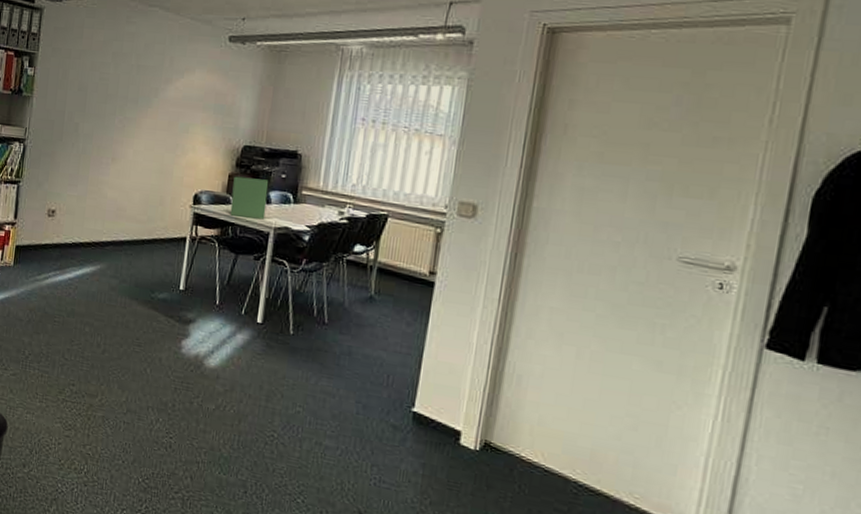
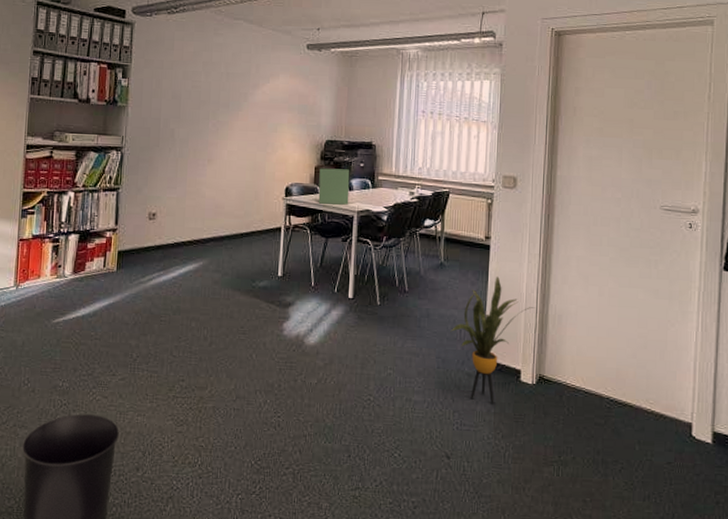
house plant: none [376,319,487,465] -> present [450,276,535,404]

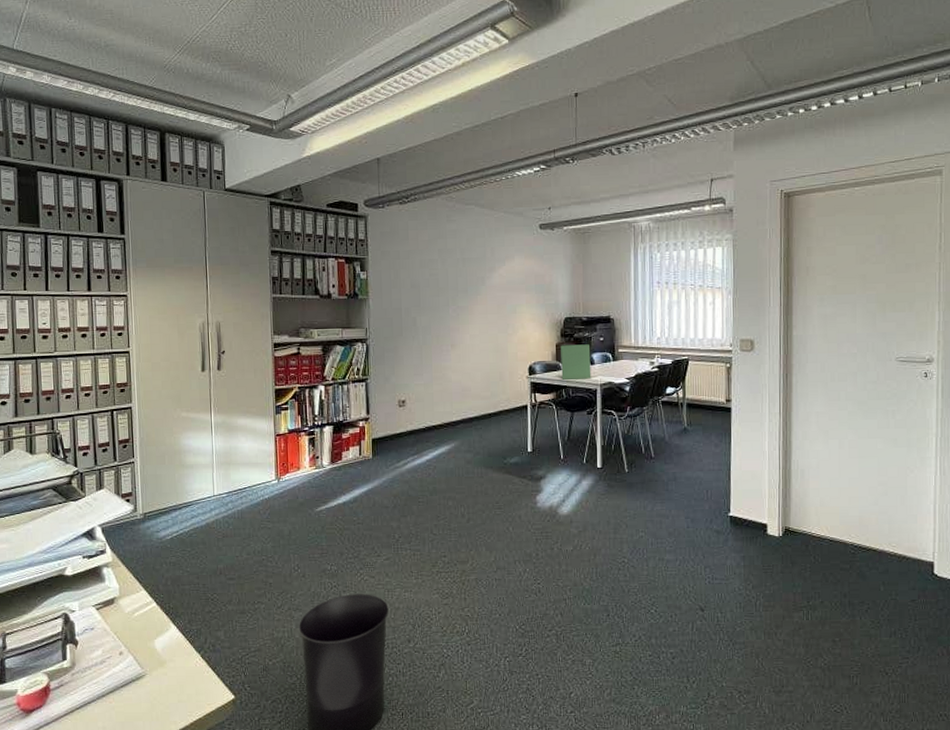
house plant: present [450,276,535,404] -> none [697,437,778,558]

